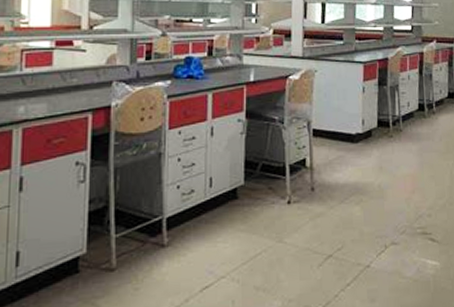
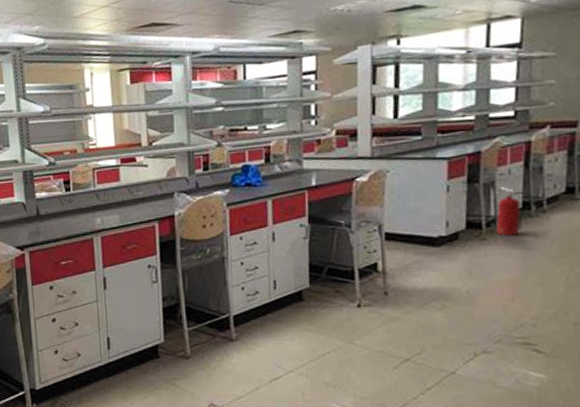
fire extinguisher: none [399,90,427,134] -> present [495,187,535,236]

